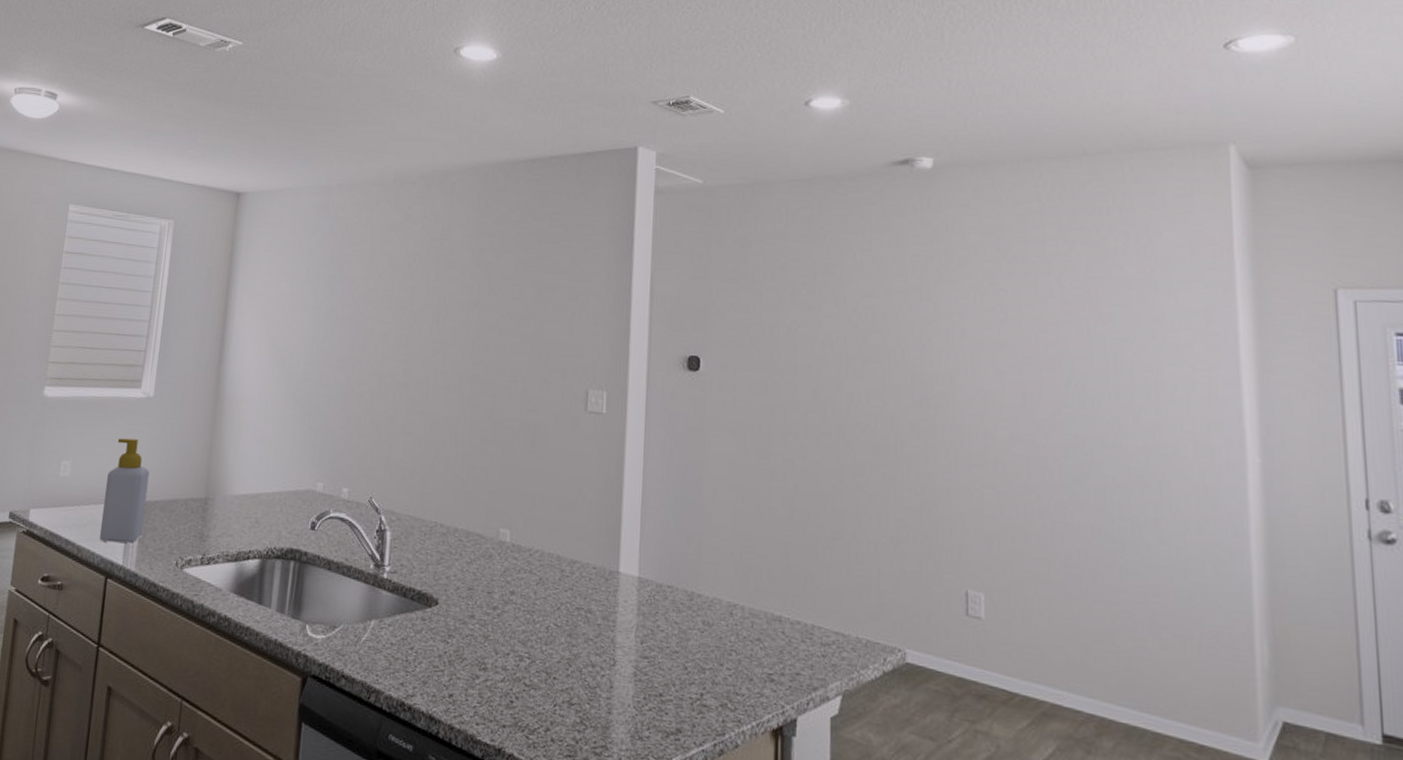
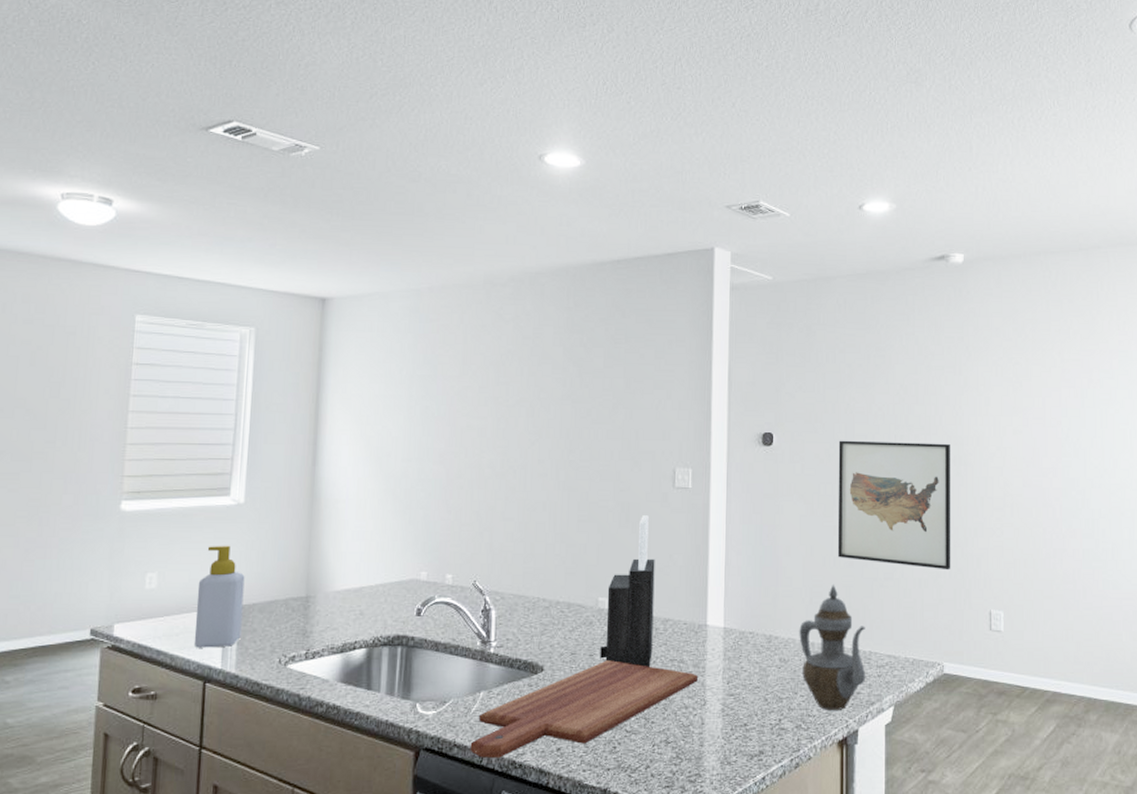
cutting board: none [358,600,608,697] -> present [470,660,699,758]
knife block: none [499,440,563,614] -> present [600,515,655,667]
teapot: none [726,538,808,693] -> present [799,584,866,711]
wall art: none [774,369,916,536] -> present [837,440,951,570]

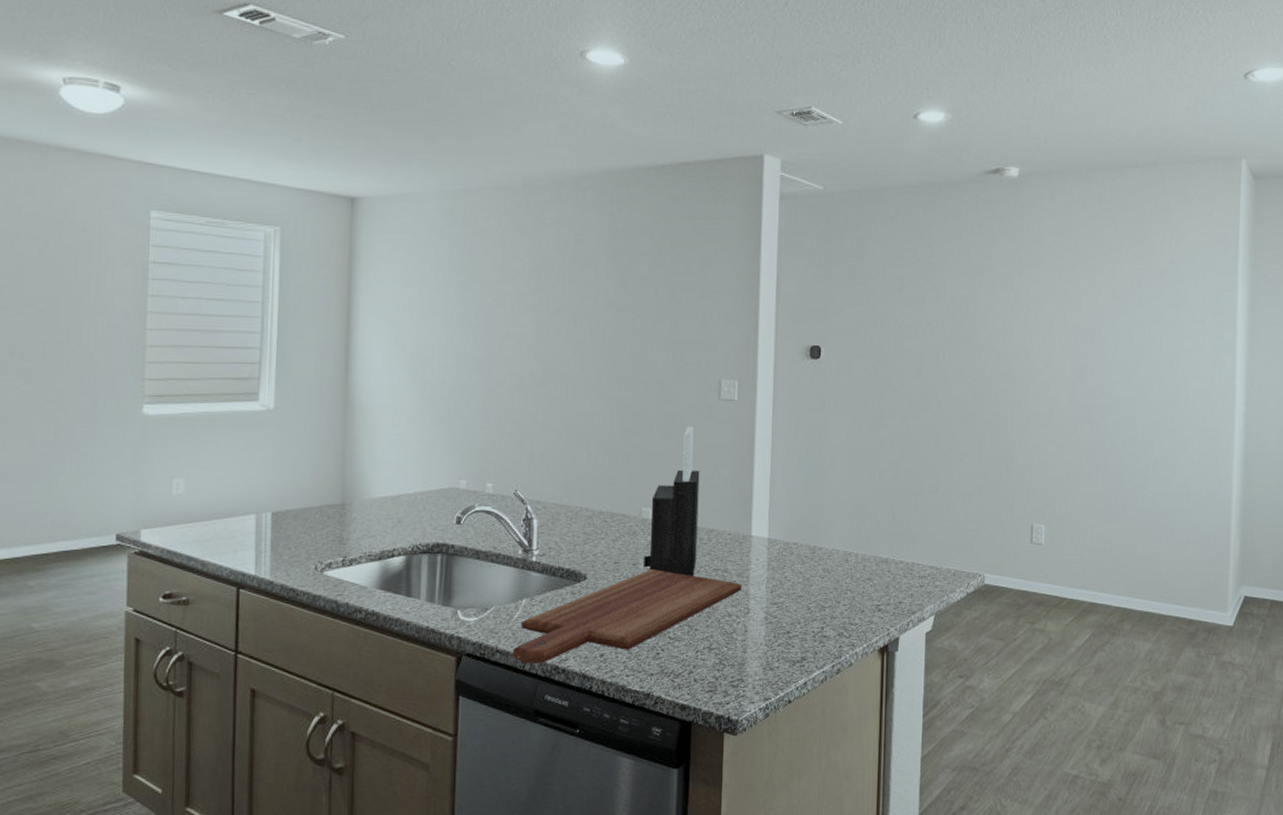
soap bottle: present [193,545,245,648] -> none [225,451,277,554]
teapot: present [799,584,866,711] -> none [843,497,909,620]
wall art: present [837,440,951,570] -> none [883,354,998,485]

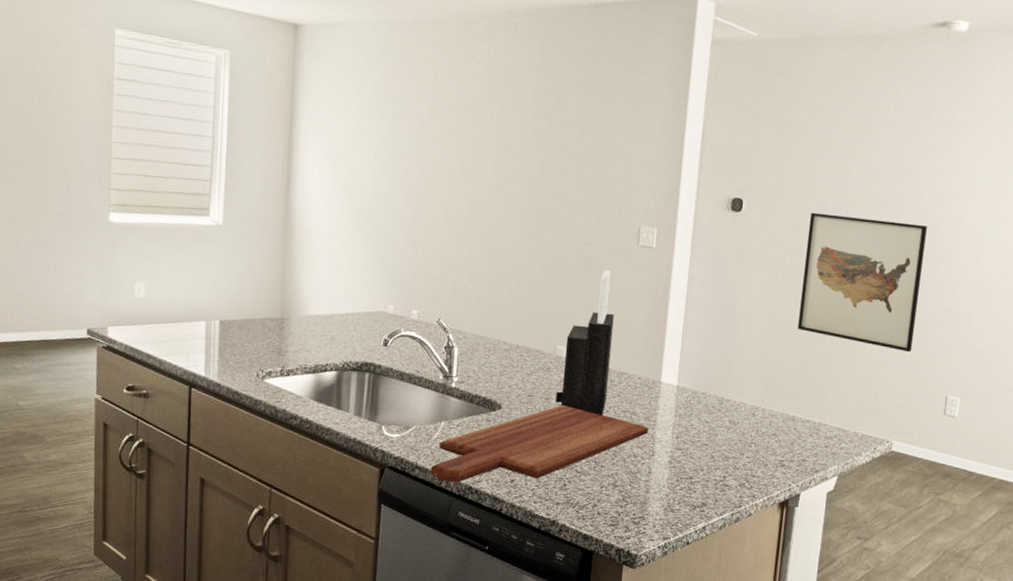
wall art: none [883,354,998,485] -> present [798,212,927,353]

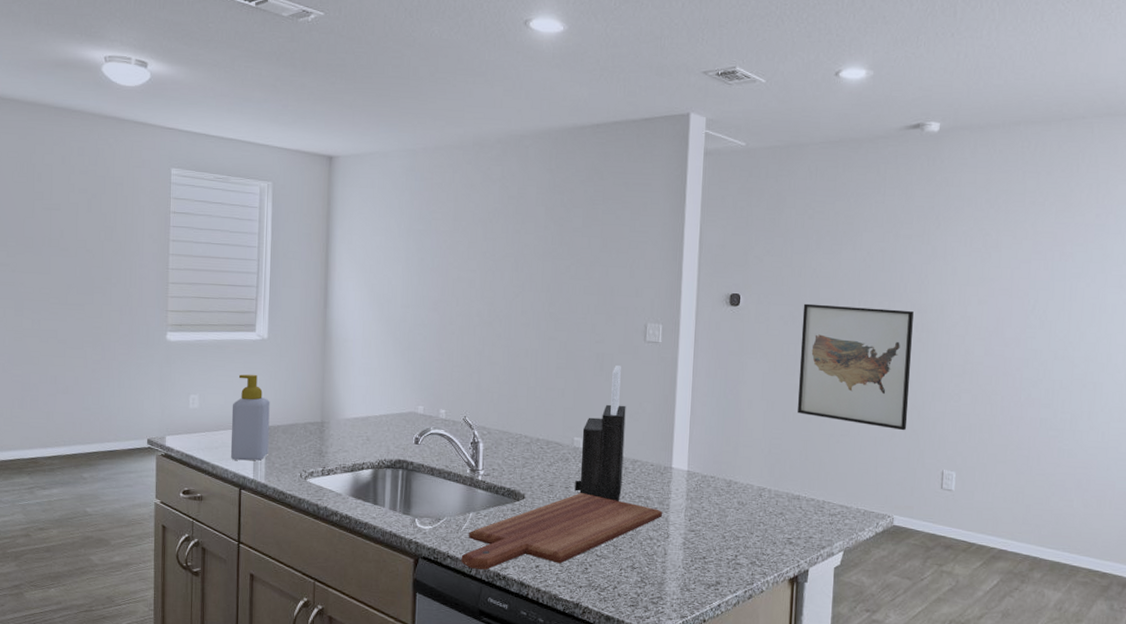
soap bottle: none [179,262,225,357] -> present [230,374,270,461]

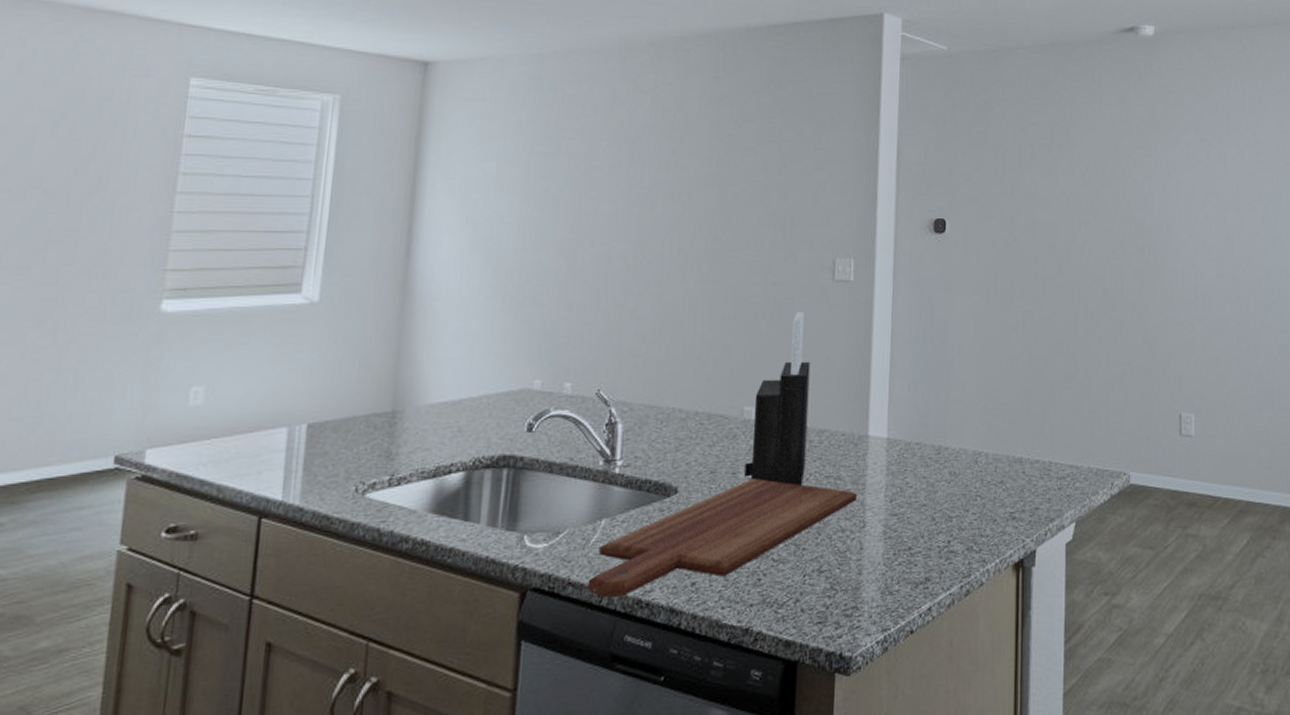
soap bottle: present [230,374,270,461] -> none [248,352,316,476]
wall art: present [797,303,914,431] -> none [1015,227,1139,370]

